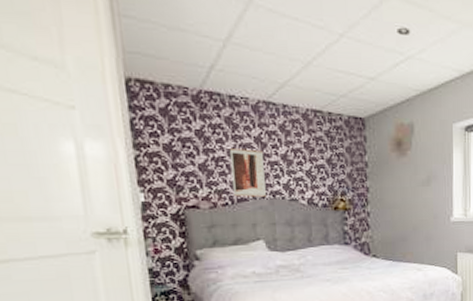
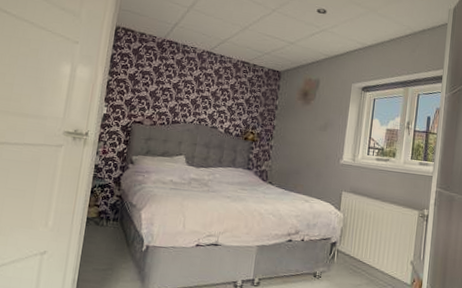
wall art: present [229,149,266,197] -> none [170,83,199,122]

